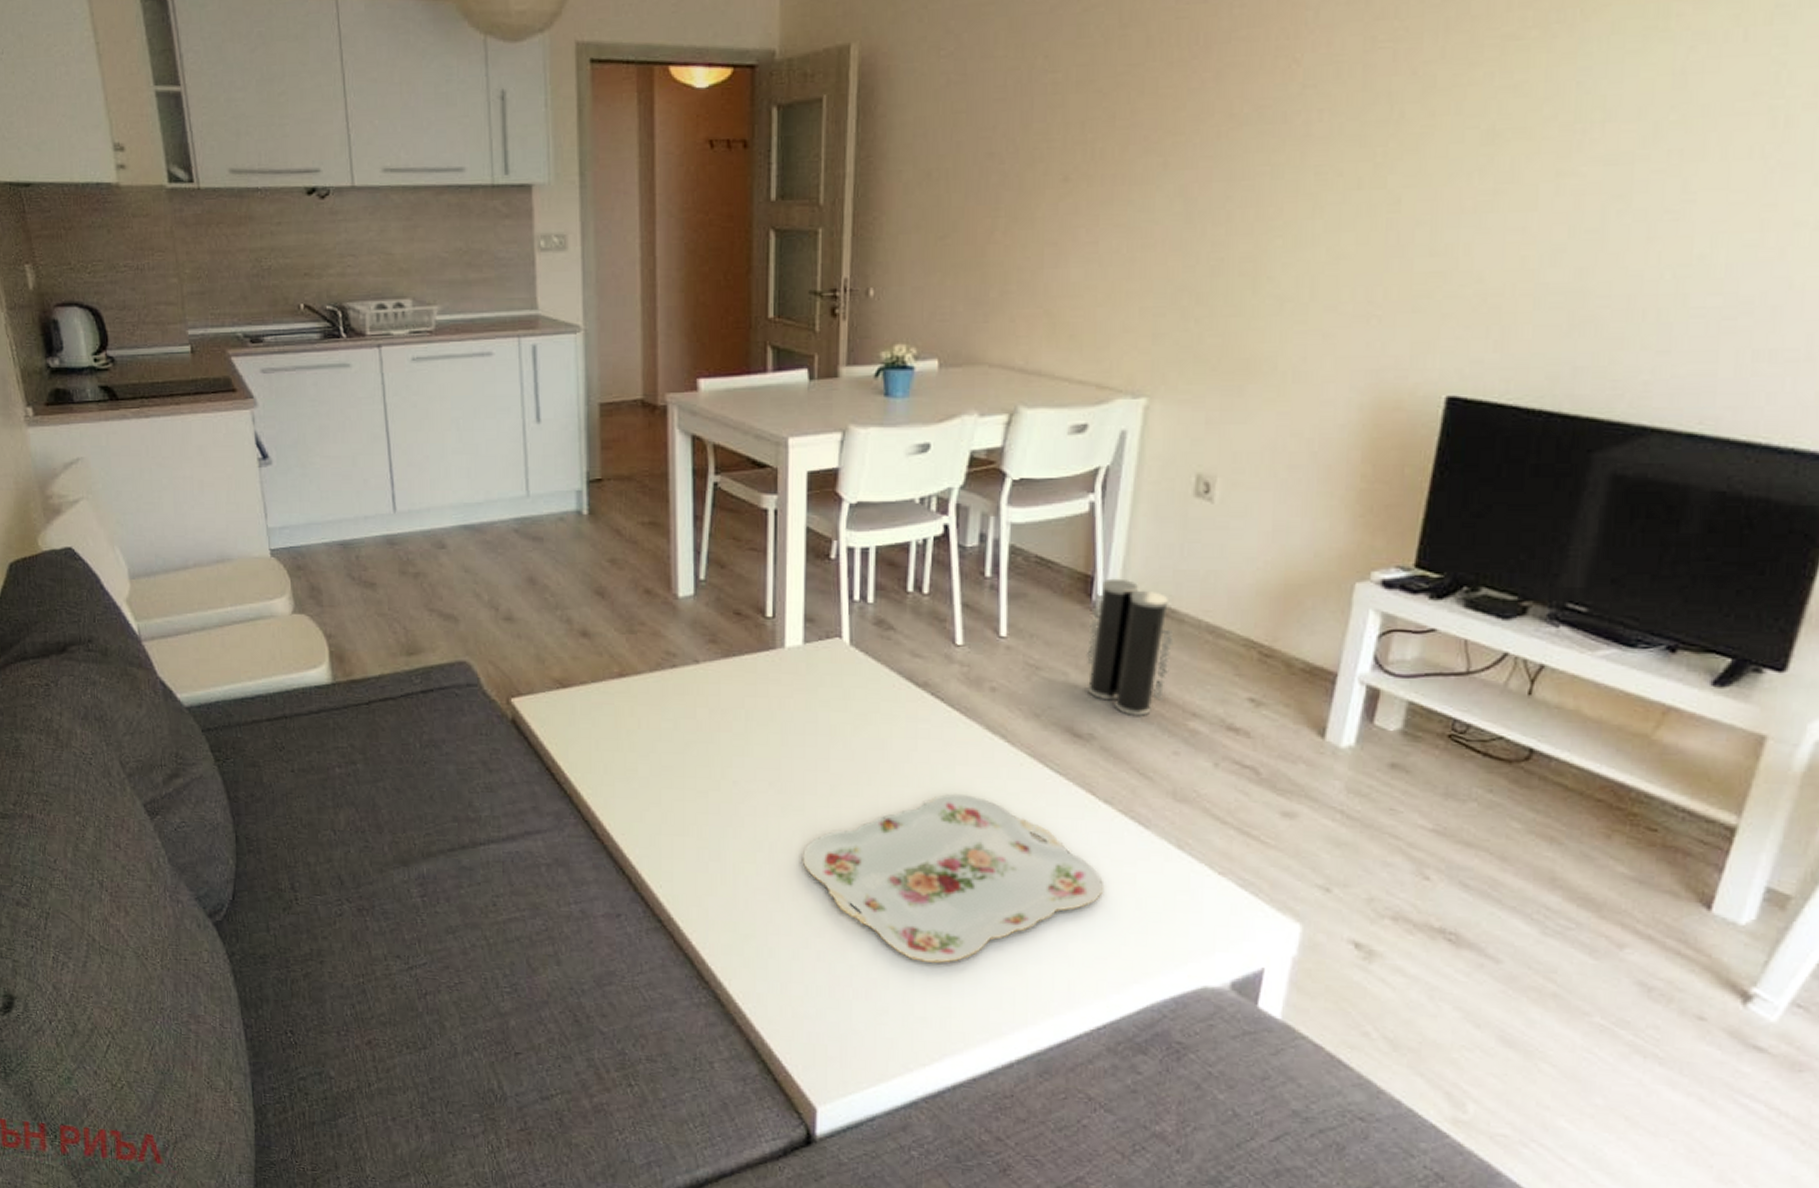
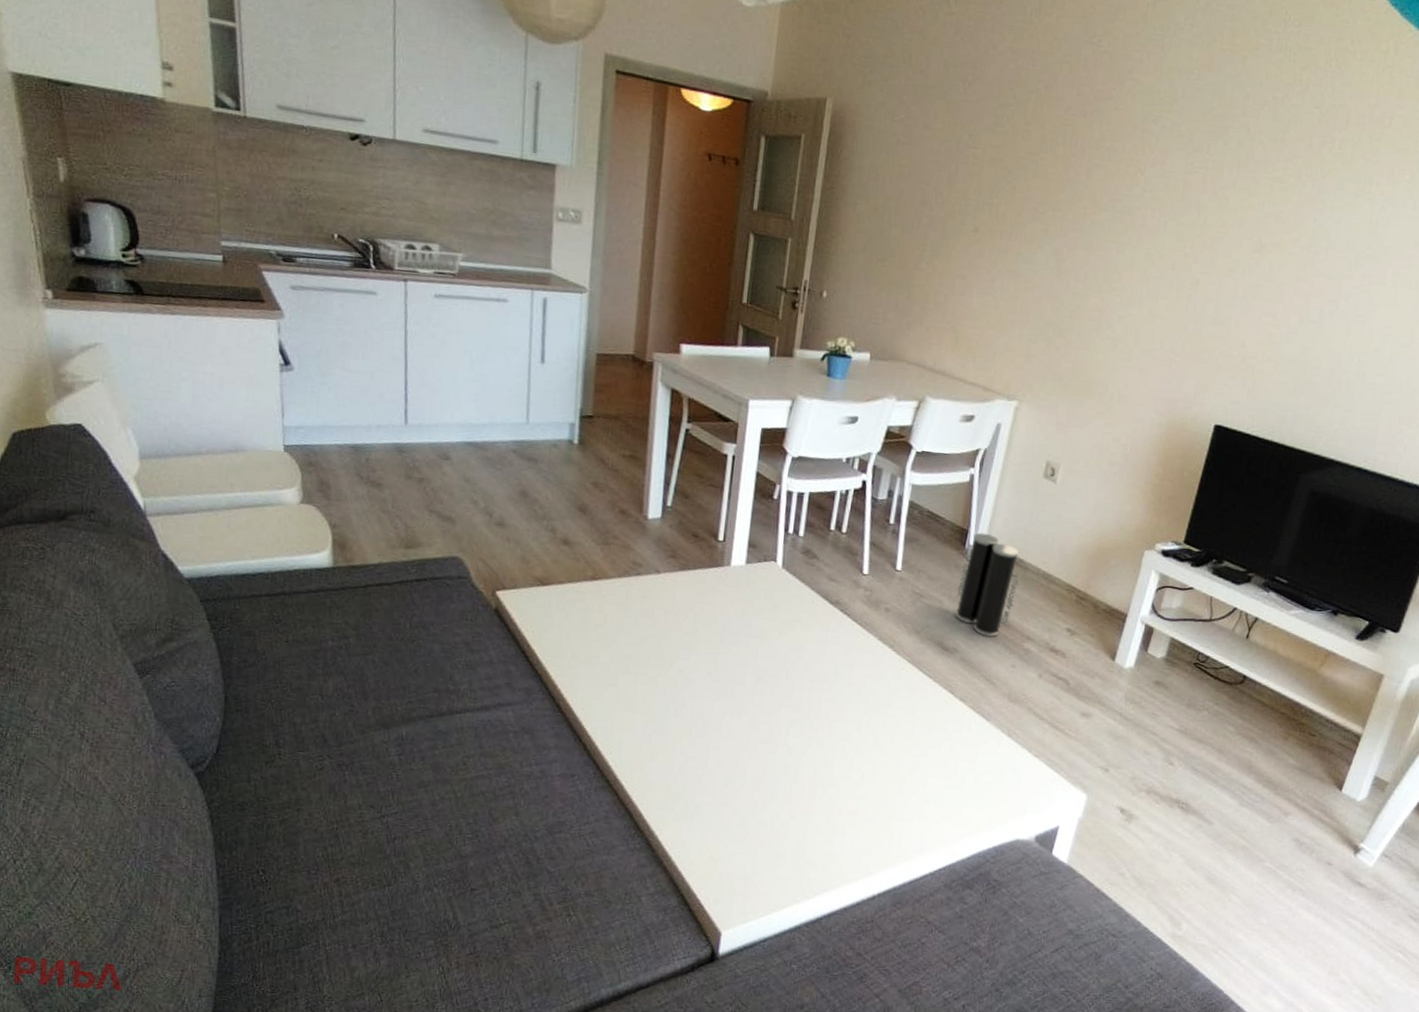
serving tray: present [802,794,1105,964] -> none [728,688,954,819]

